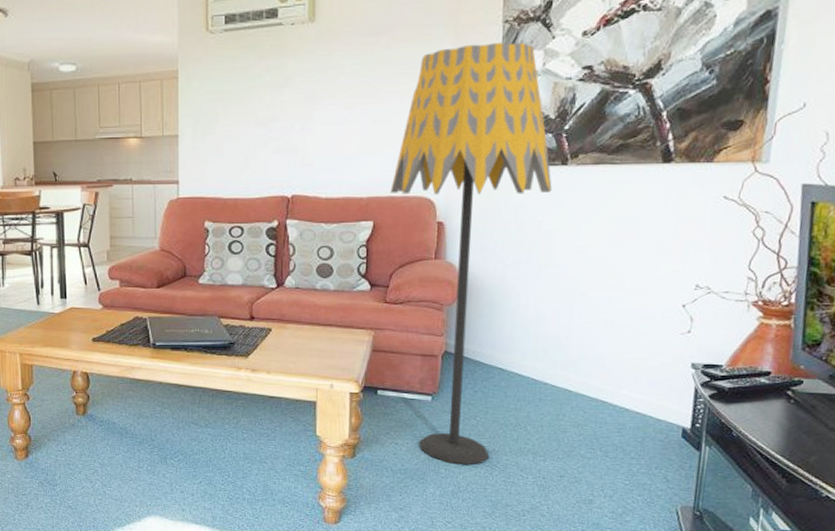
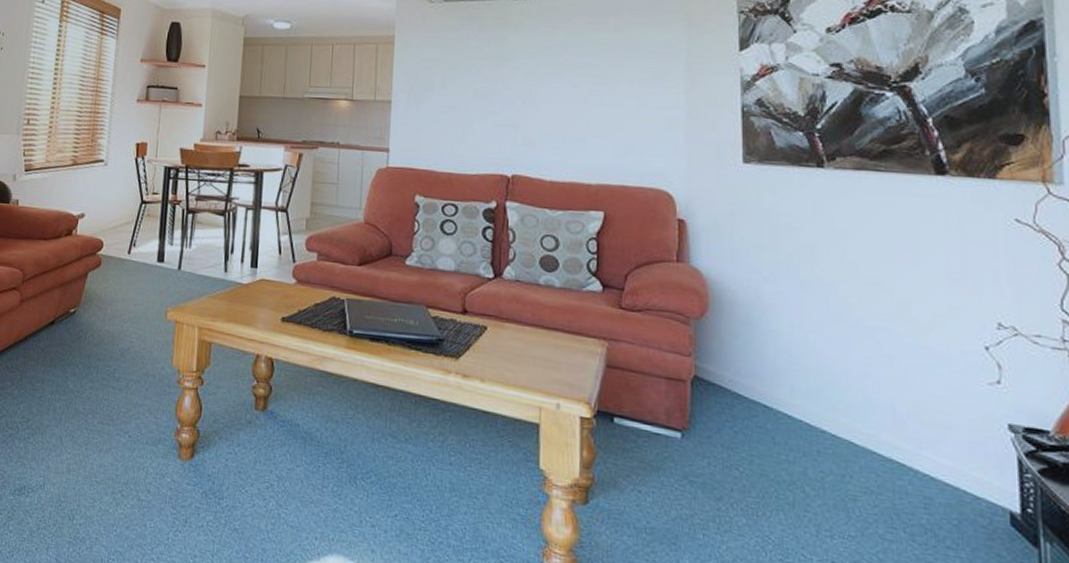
floor lamp: present [390,42,552,465] -> none [622,32,808,532]

